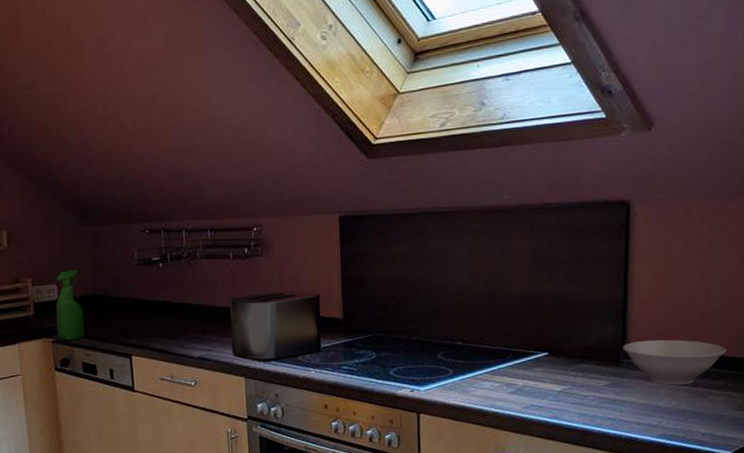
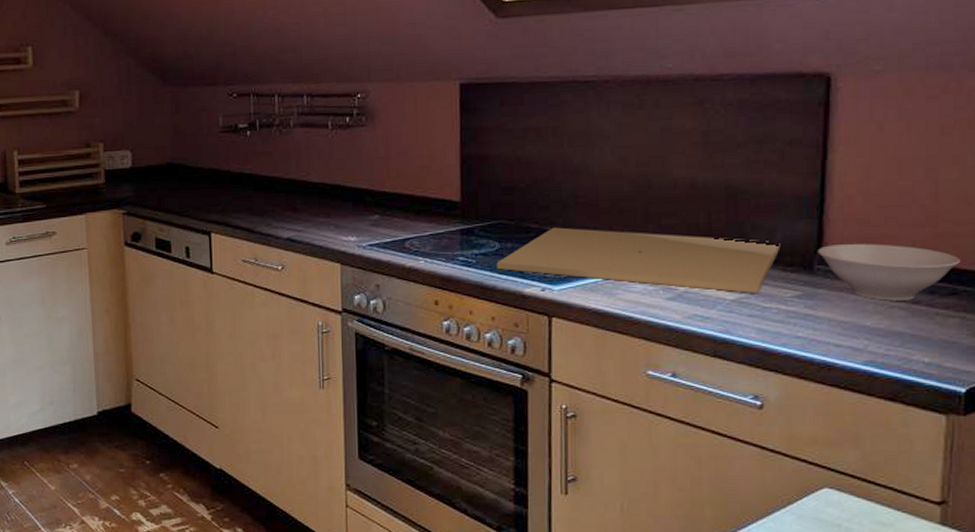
spray bottle: present [55,269,86,341] -> none [128,135,161,213]
toaster: present [229,290,322,362] -> none [325,167,435,248]
cutting board: none [374,337,595,385] -> present [496,227,781,294]

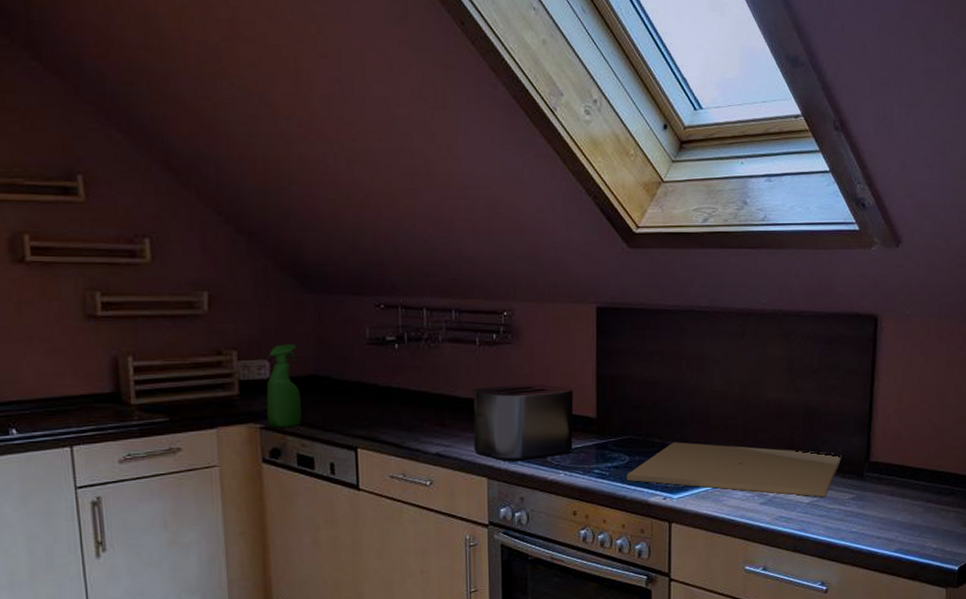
spray bottle: none [128,135,161,213] -> present [266,344,303,428]
toaster: none [325,167,435,248] -> present [473,384,574,462]
bowl: present [817,244,962,301] -> none [866,455,958,500]

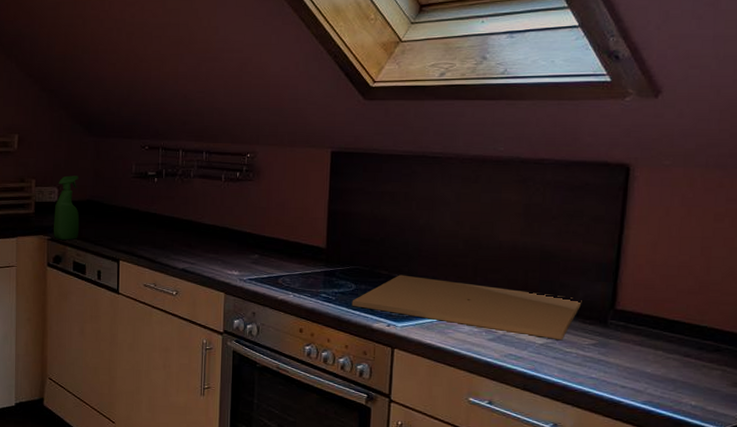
toaster: present [473,384,574,462] -> none [215,215,306,282]

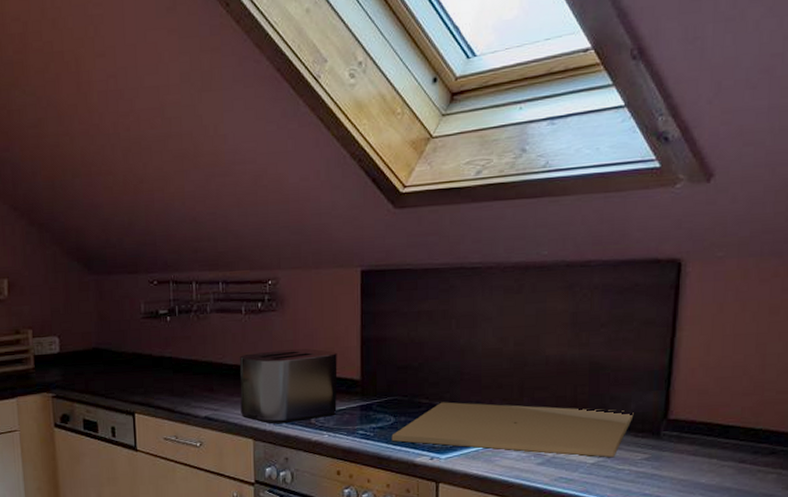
spray bottle: present [54,175,80,240] -> none [56,321,87,396]
toaster: none [215,215,306,282] -> present [239,348,338,424]

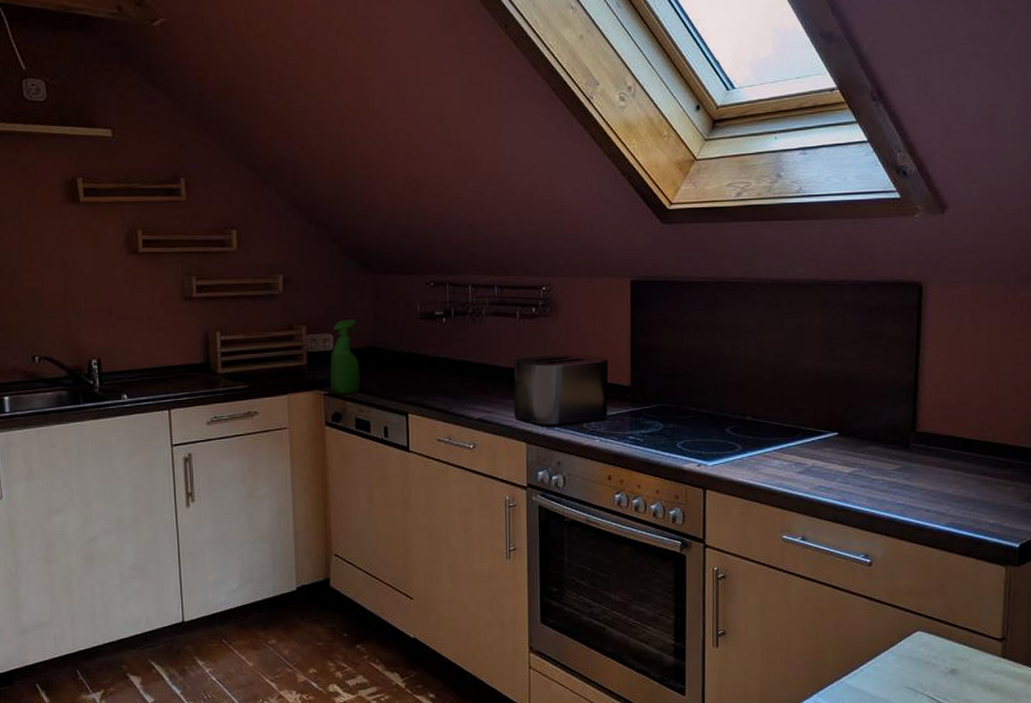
spray bottle: none [56,321,87,396] -> present [330,319,361,394]
cutting board: present [391,402,634,458] -> none [660,410,885,468]

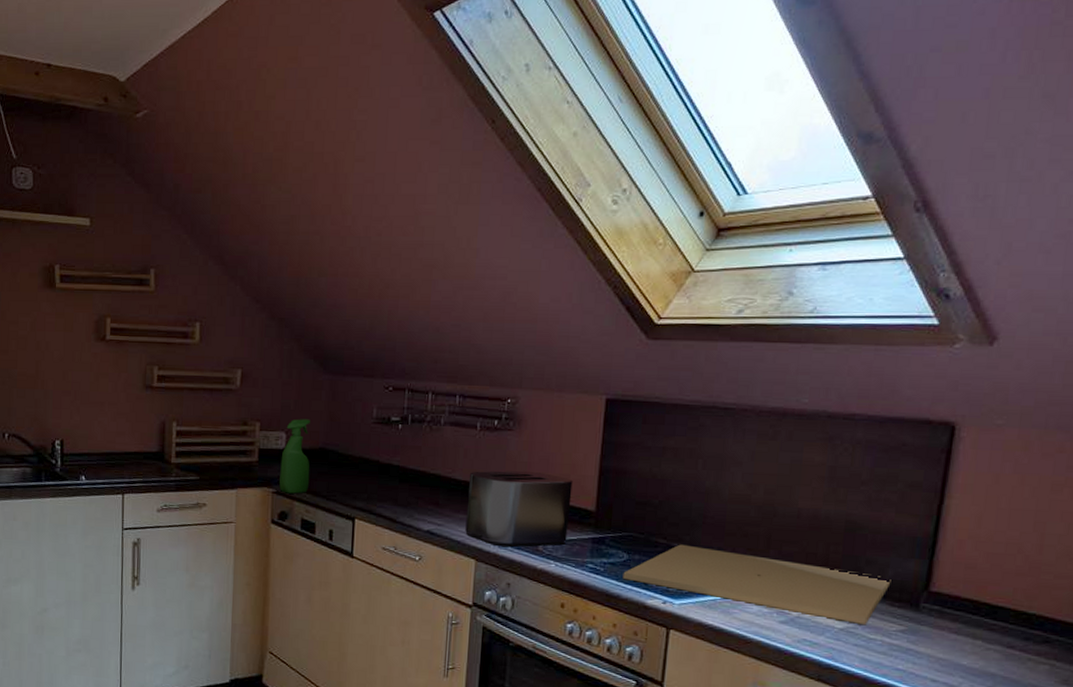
cutting board: none [660,410,885,468] -> present [622,544,891,626]

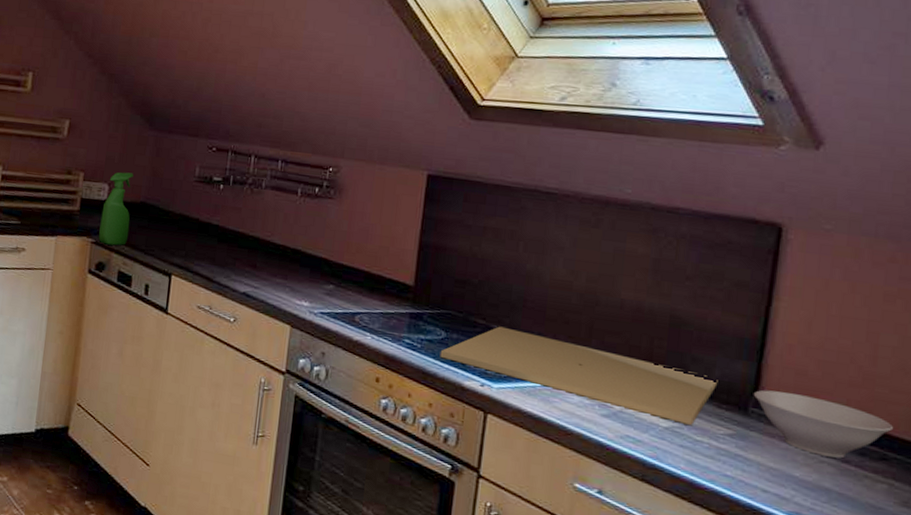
toaster: present [465,471,573,547] -> none [281,236,392,319]
bowl: none [924,585,1058,645] -> present [753,390,894,459]

